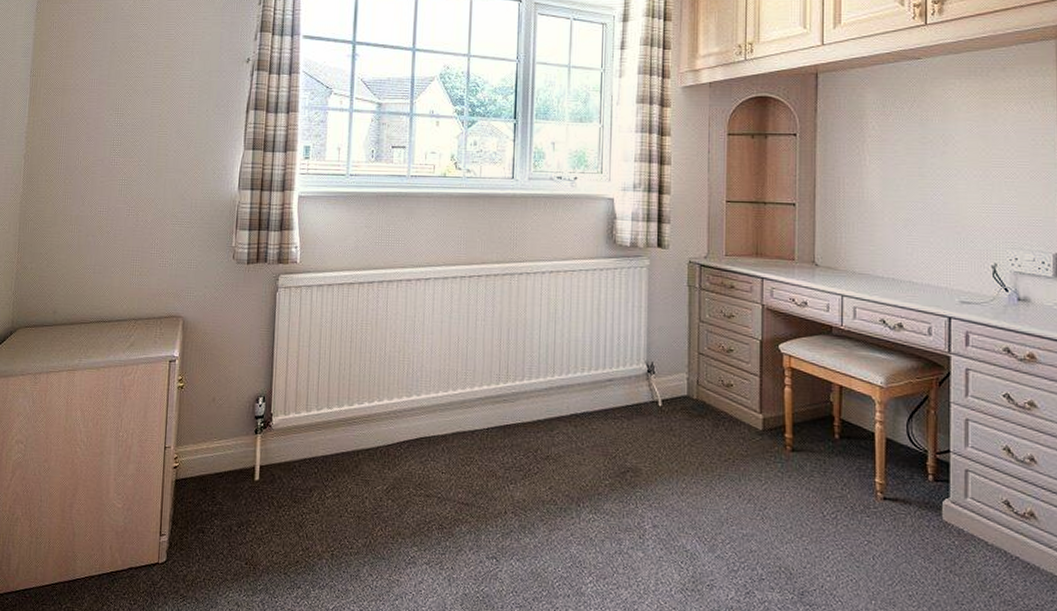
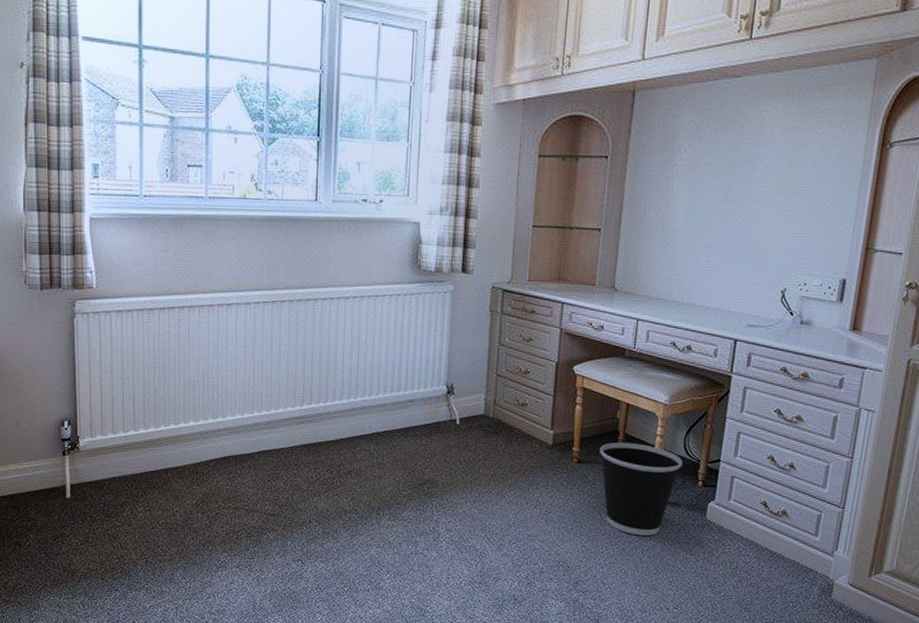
wastebasket: none [815,428,908,539] -> present [600,442,683,536]

